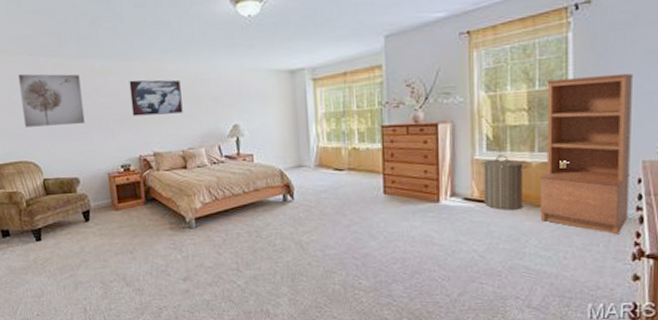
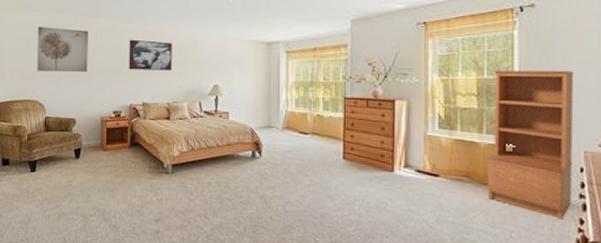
laundry hamper: present [480,155,527,210] -> none [432,134,476,186]

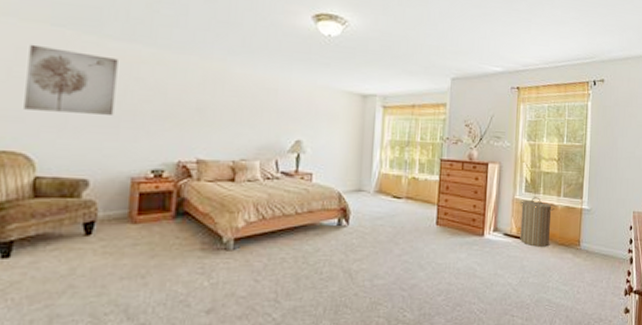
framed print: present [129,39,172,70] -> none [179,76,244,120]
laundry hamper: none [432,134,476,186] -> present [519,197,554,247]
bookshelf: present [487,70,574,220] -> none [561,138,629,273]

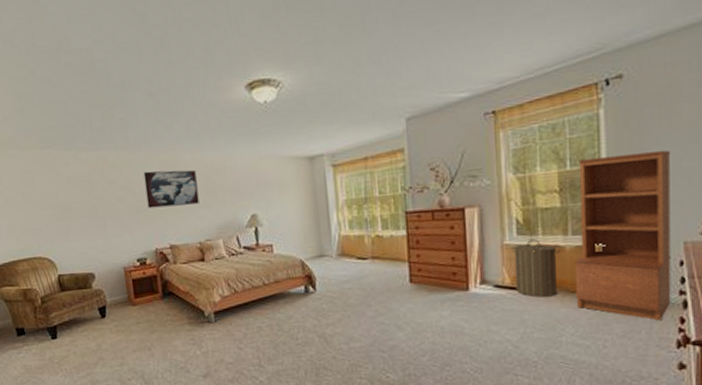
wall art: present [24,44,118,115] -> none [31,166,100,223]
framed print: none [179,76,244,120] -> present [143,170,199,209]
bookshelf: none [561,138,629,273] -> present [575,150,671,321]

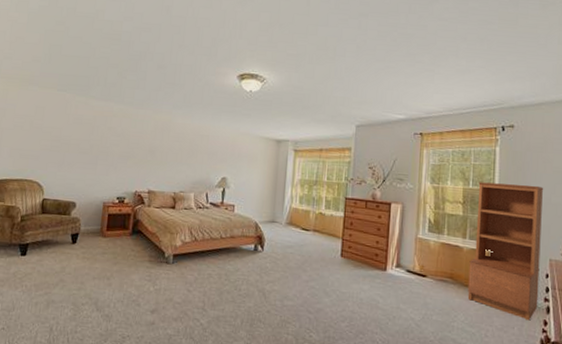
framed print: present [143,170,199,209] -> none [137,125,184,160]
laundry hamper: present [511,239,560,298] -> none [422,237,459,287]

